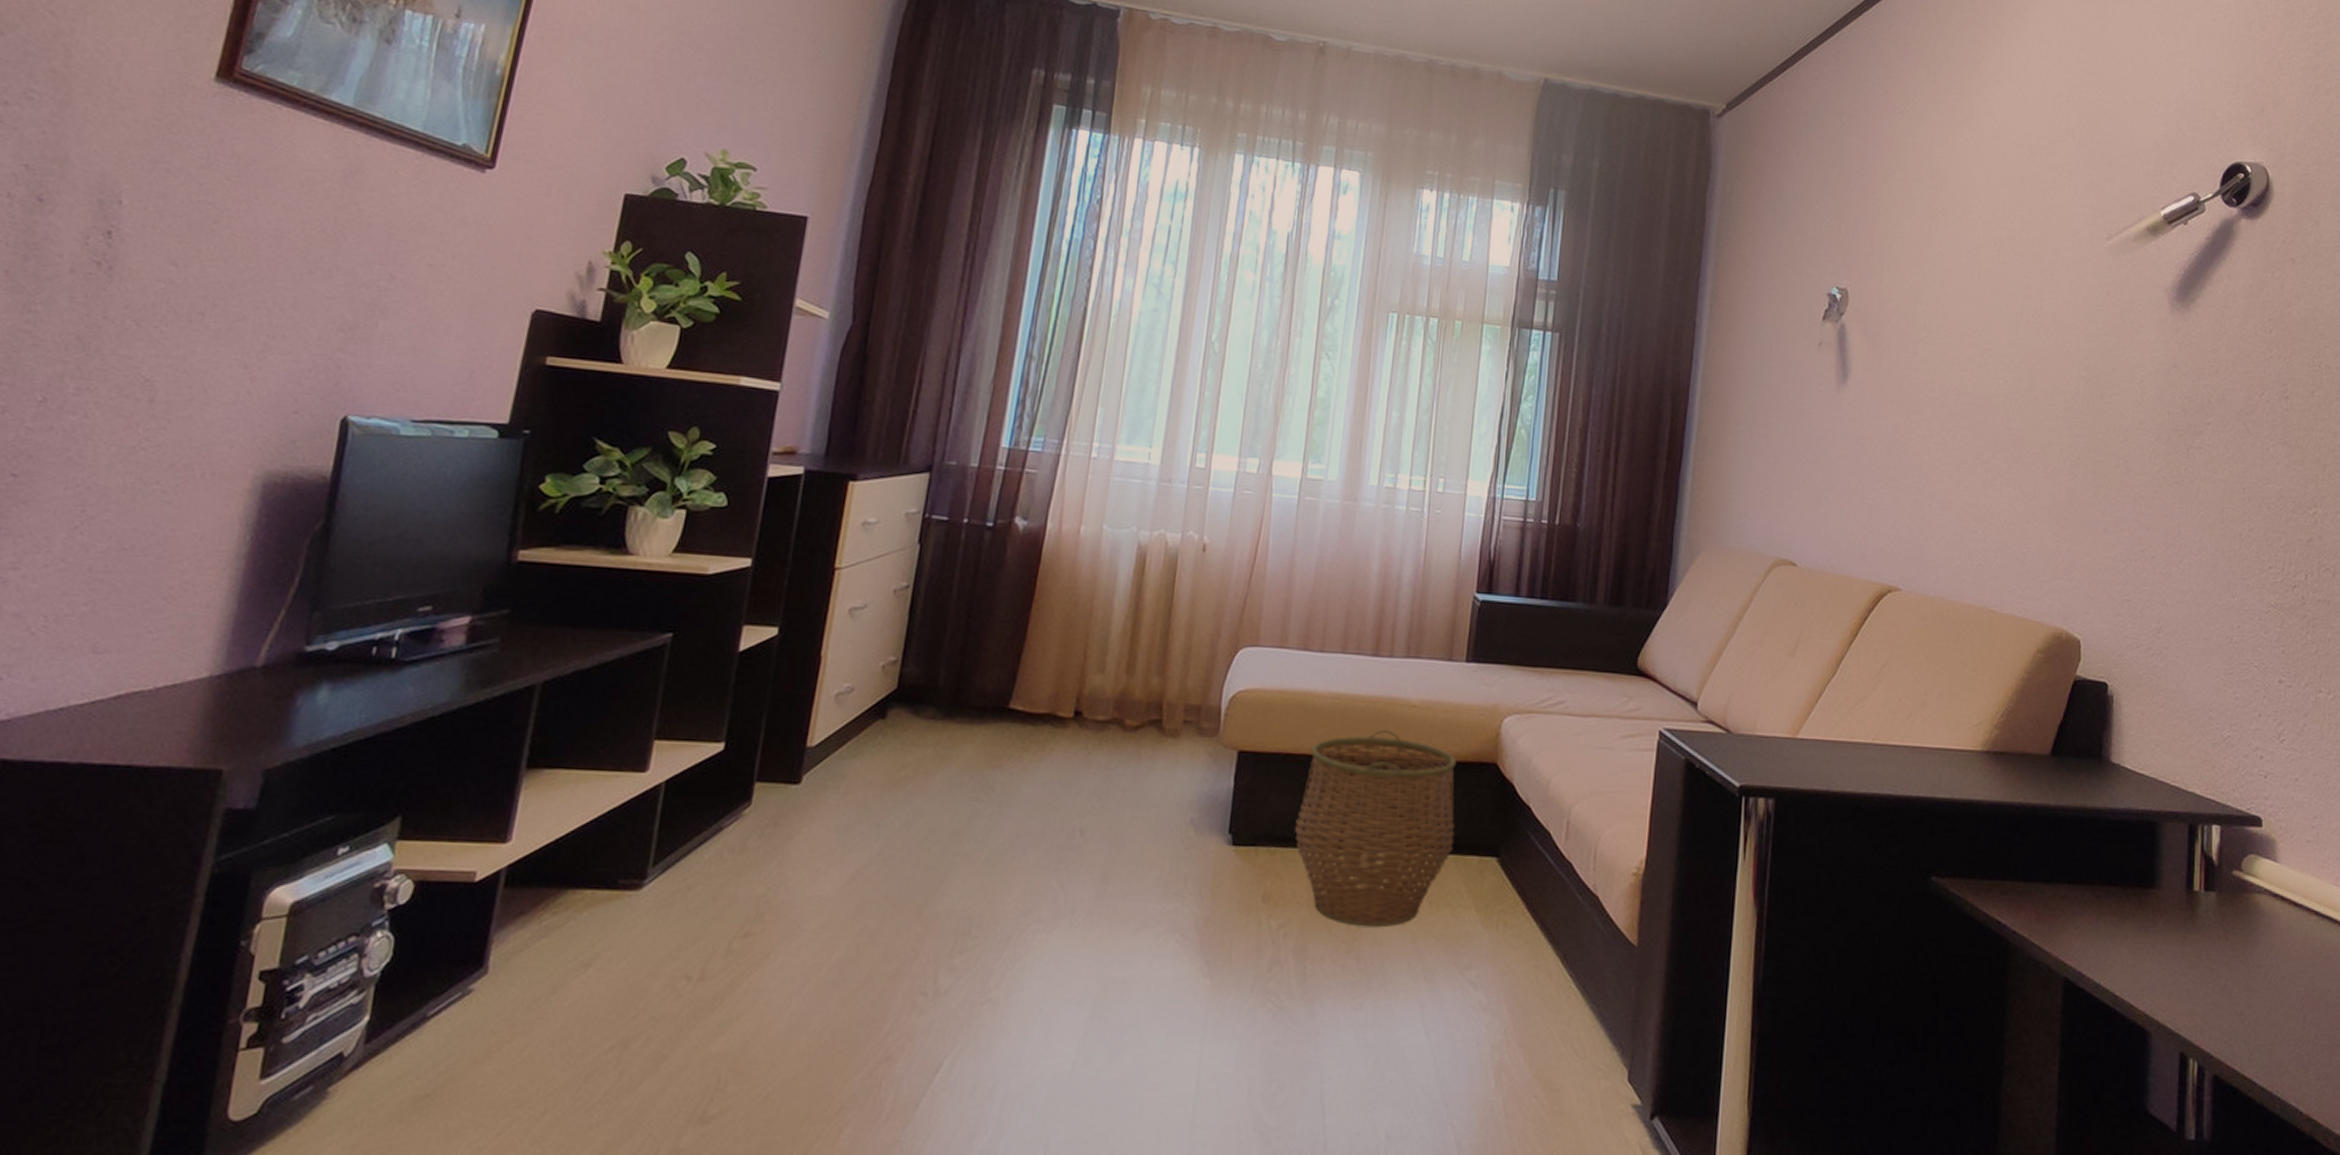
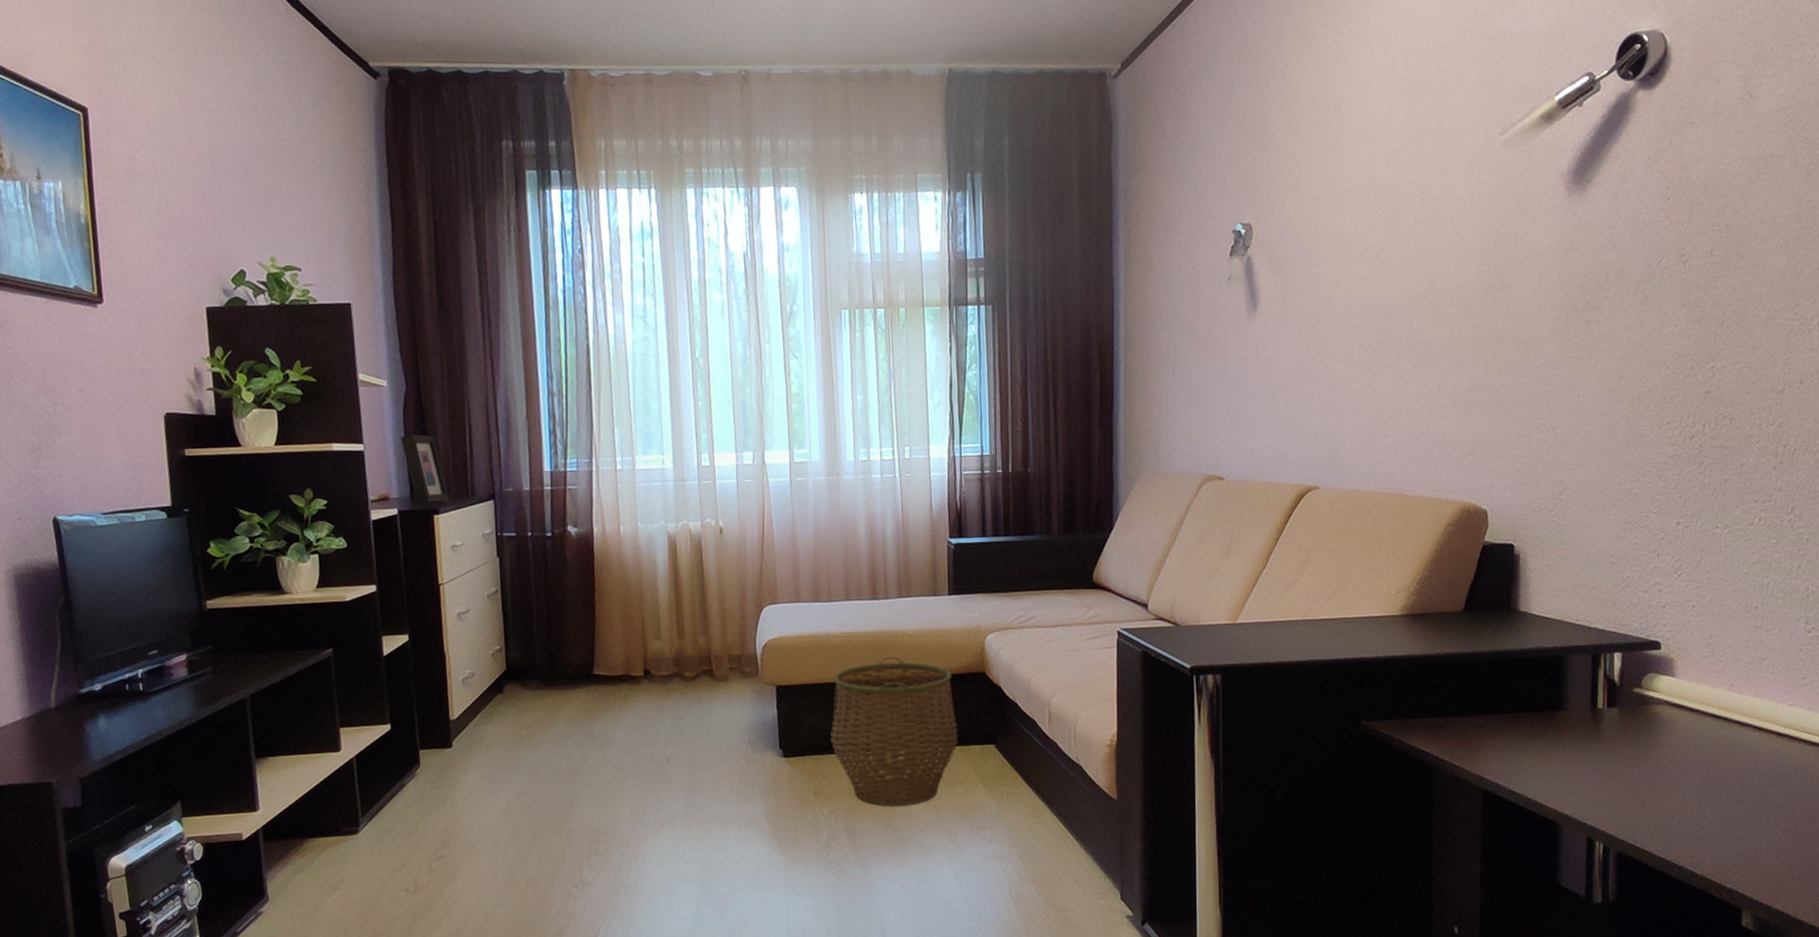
picture frame: none [827,380,875,468] -> present [400,434,450,505]

